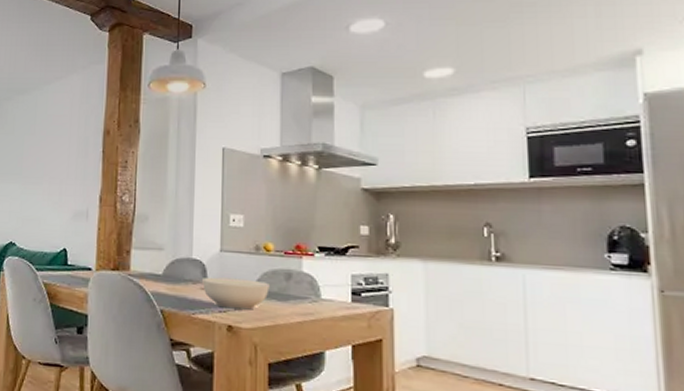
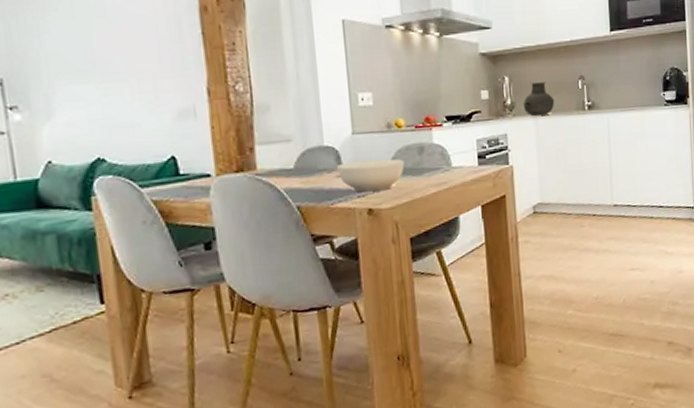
ceramic pot: none [410,224,451,261] -> present [523,82,555,117]

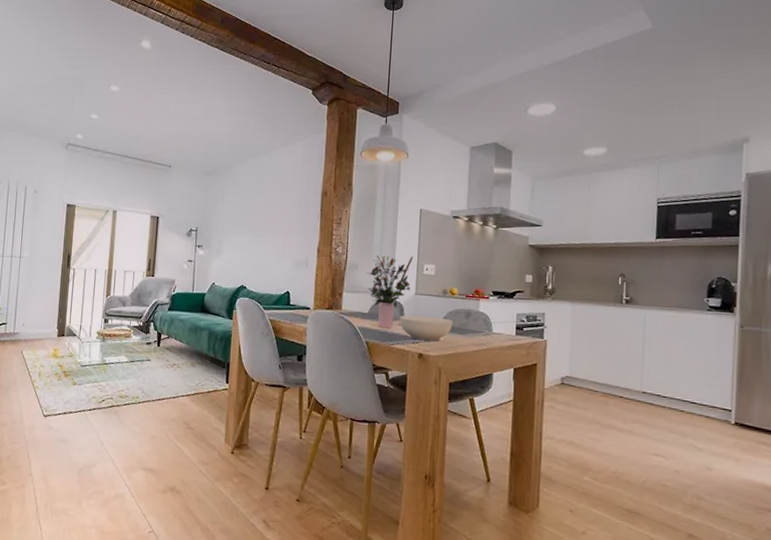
bouquet: none [283,84,345,185] -> present [367,255,414,328]
ceramic pot: present [523,82,555,117] -> none [562,274,594,303]

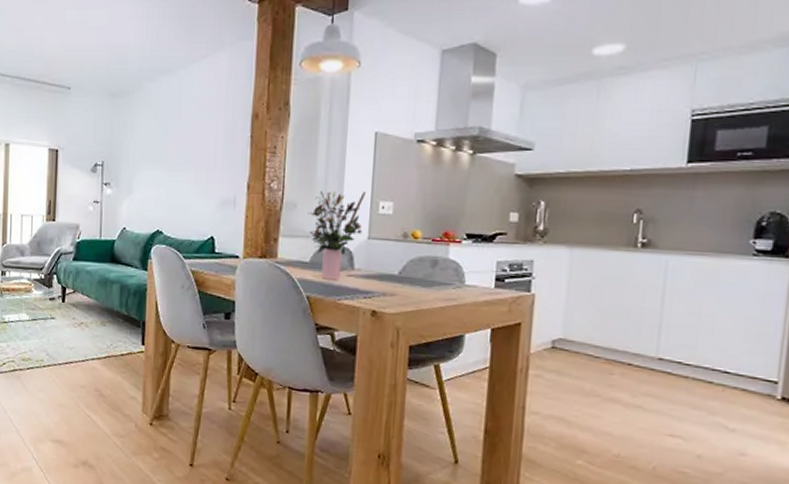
bowl: present [399,315,454,341] -> none [348,264,417,296]

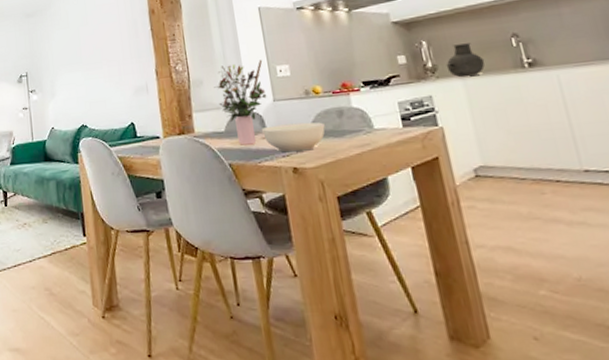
bowl: none [348,264,417,296] -> present [261,122,326,153]
ceramic pot: none [557,211,599,248] -> present [446,43,485,78]

